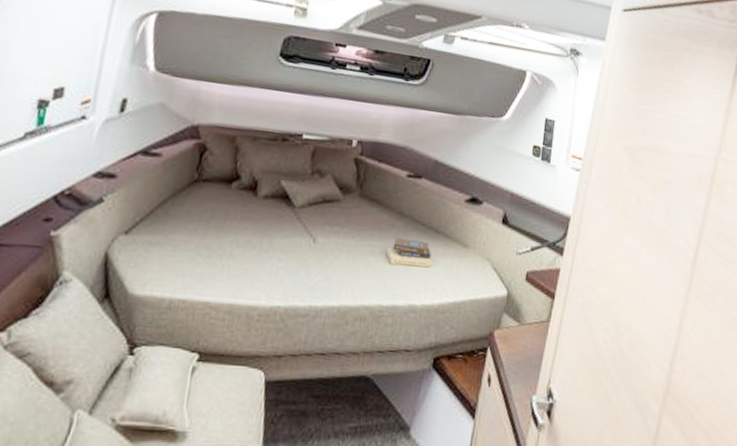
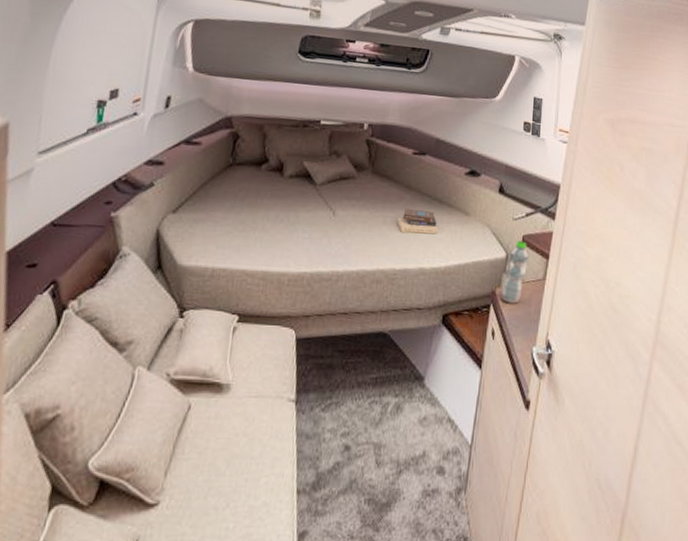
water bottle: none [499,277,533,347] -> present [501,240,529,304]

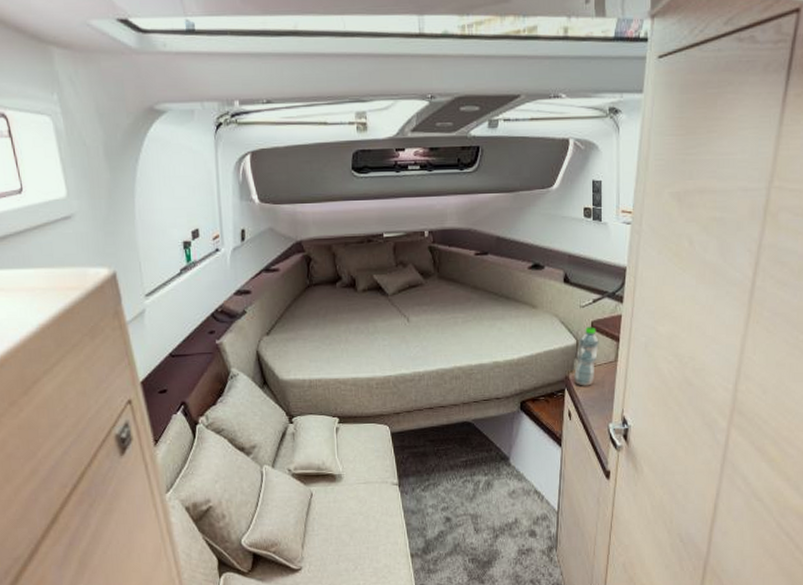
books: present [397,208,438,235] -> none [467,307,507,331]

